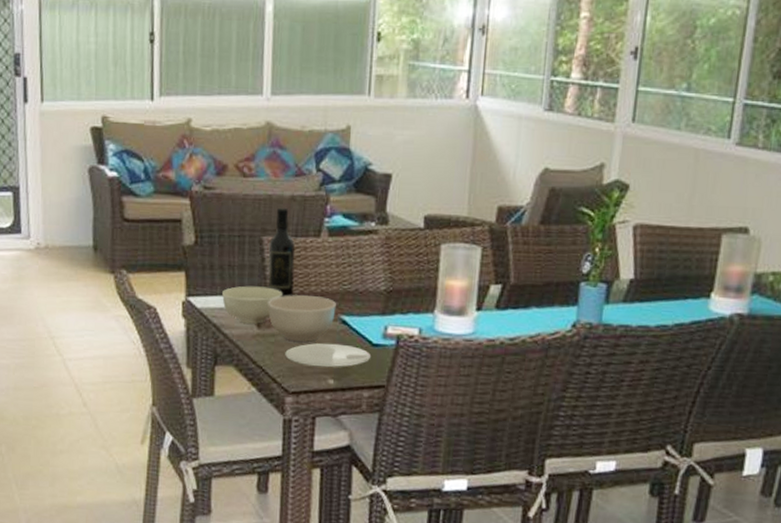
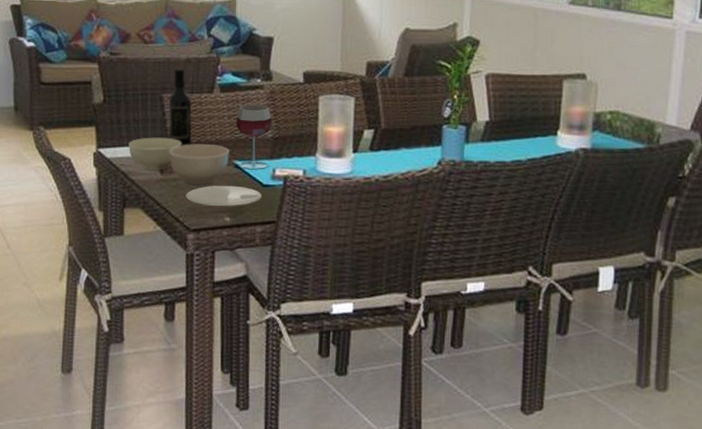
wineglass: none [344,252,387,327] -> present [236,104,273,170]

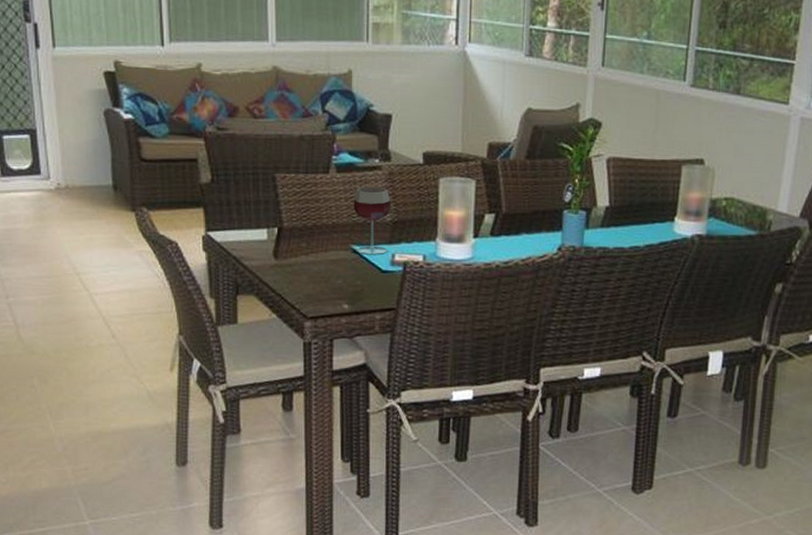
bowl: present [129,137,182,170] -> none [240,220,297,255]
wine bottle: present [168,68,192,146] -> none [281,146,307,230]
bowl: present [169,144,229,184] -> none [283,227,347,270]
plate: present [186,185,262,207] -> none [302,271,382,294]

